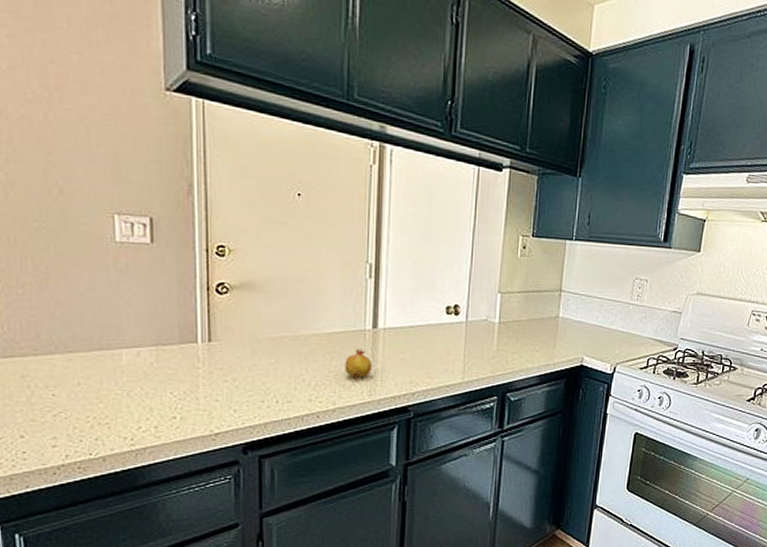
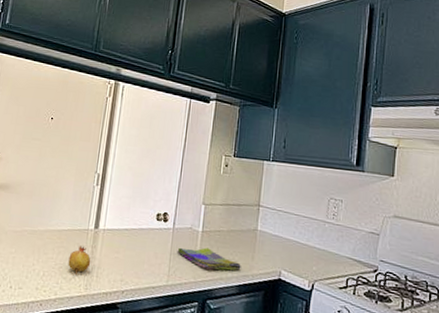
dish towel: none [472,340,542,362] -> present [177,247,241,271]

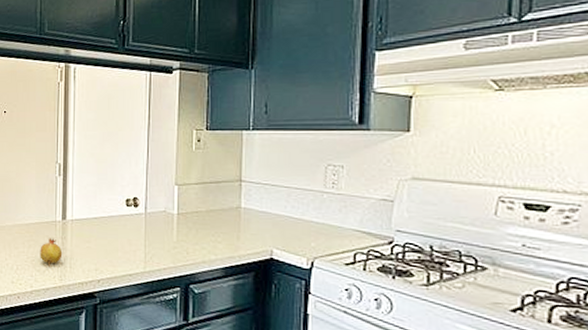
dish towel: present [177,247,241,271] -> none [152,230,225,254]

